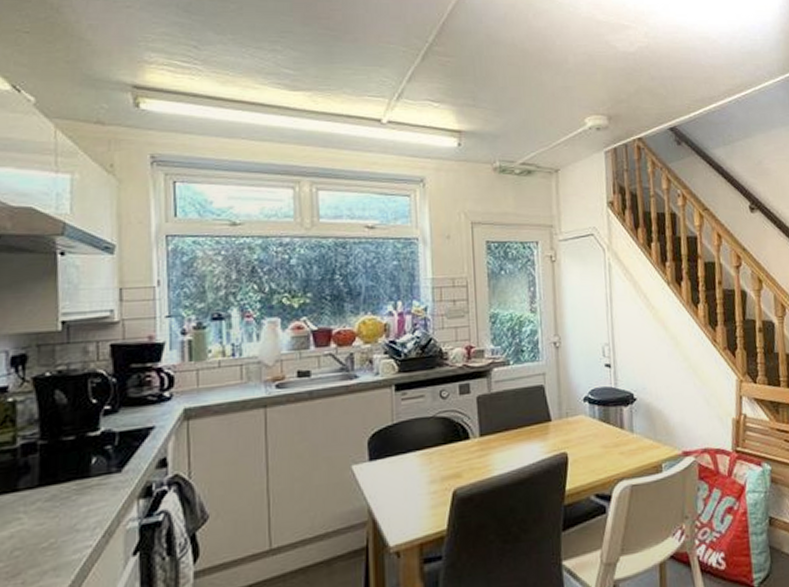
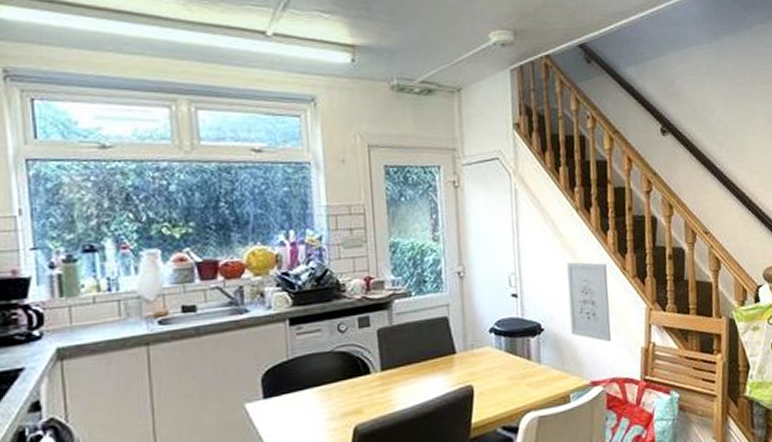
wall art: none [659,333,703,413] -> present [567,262,612,343]

